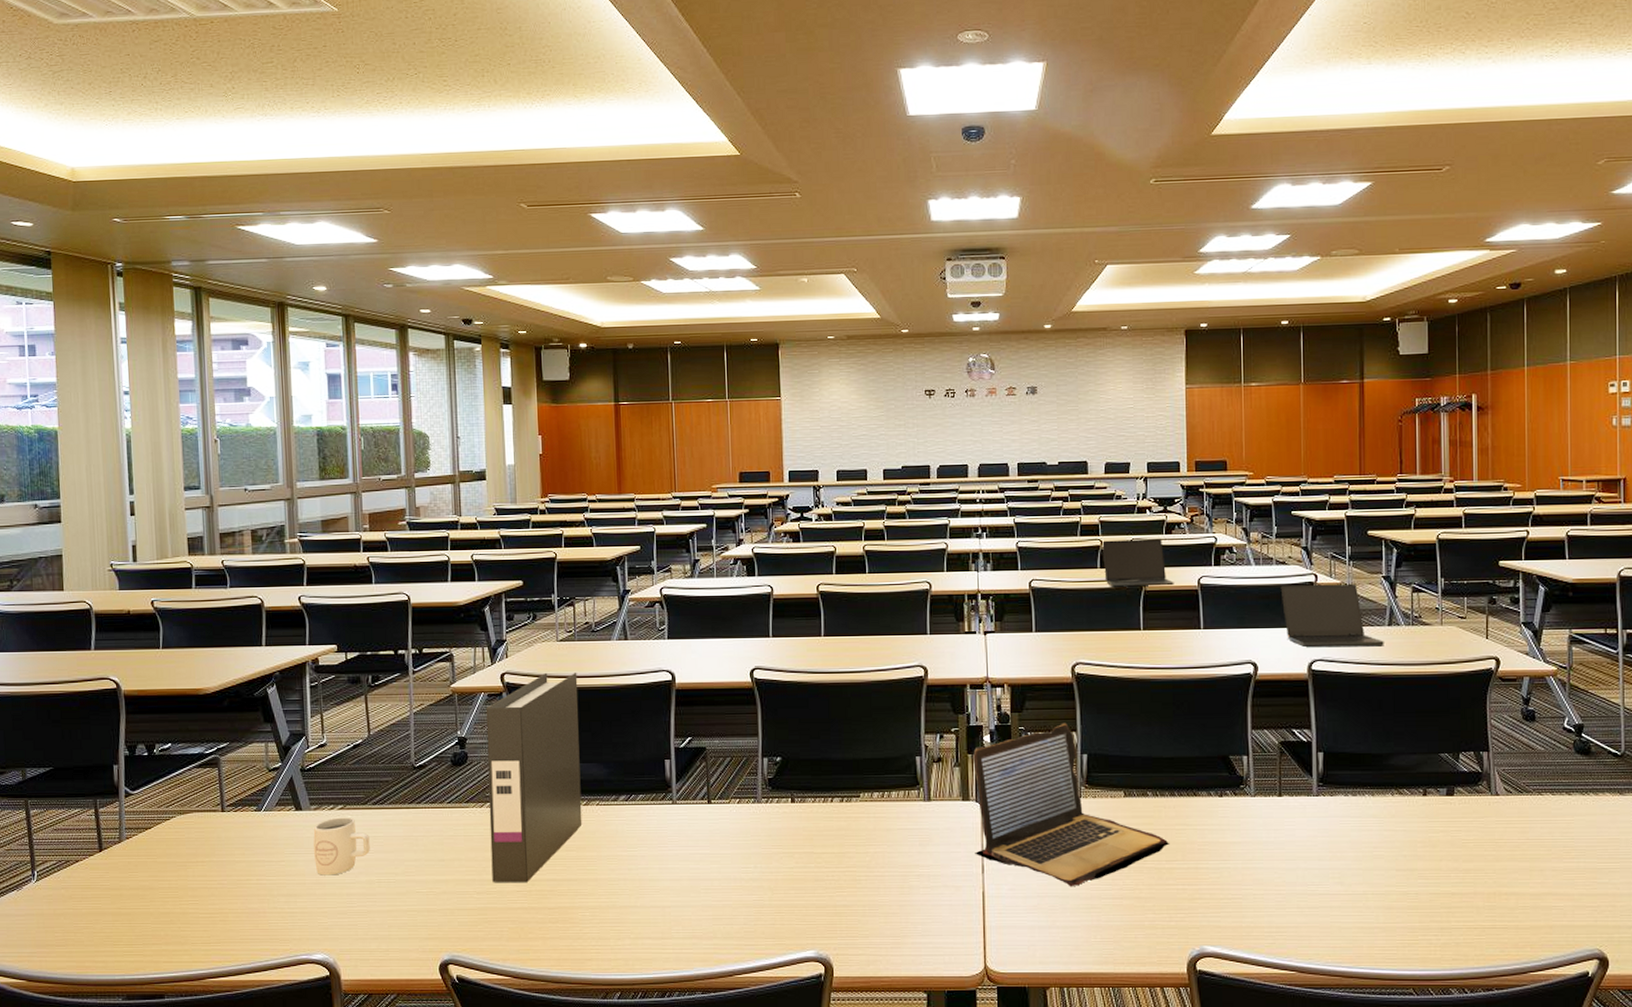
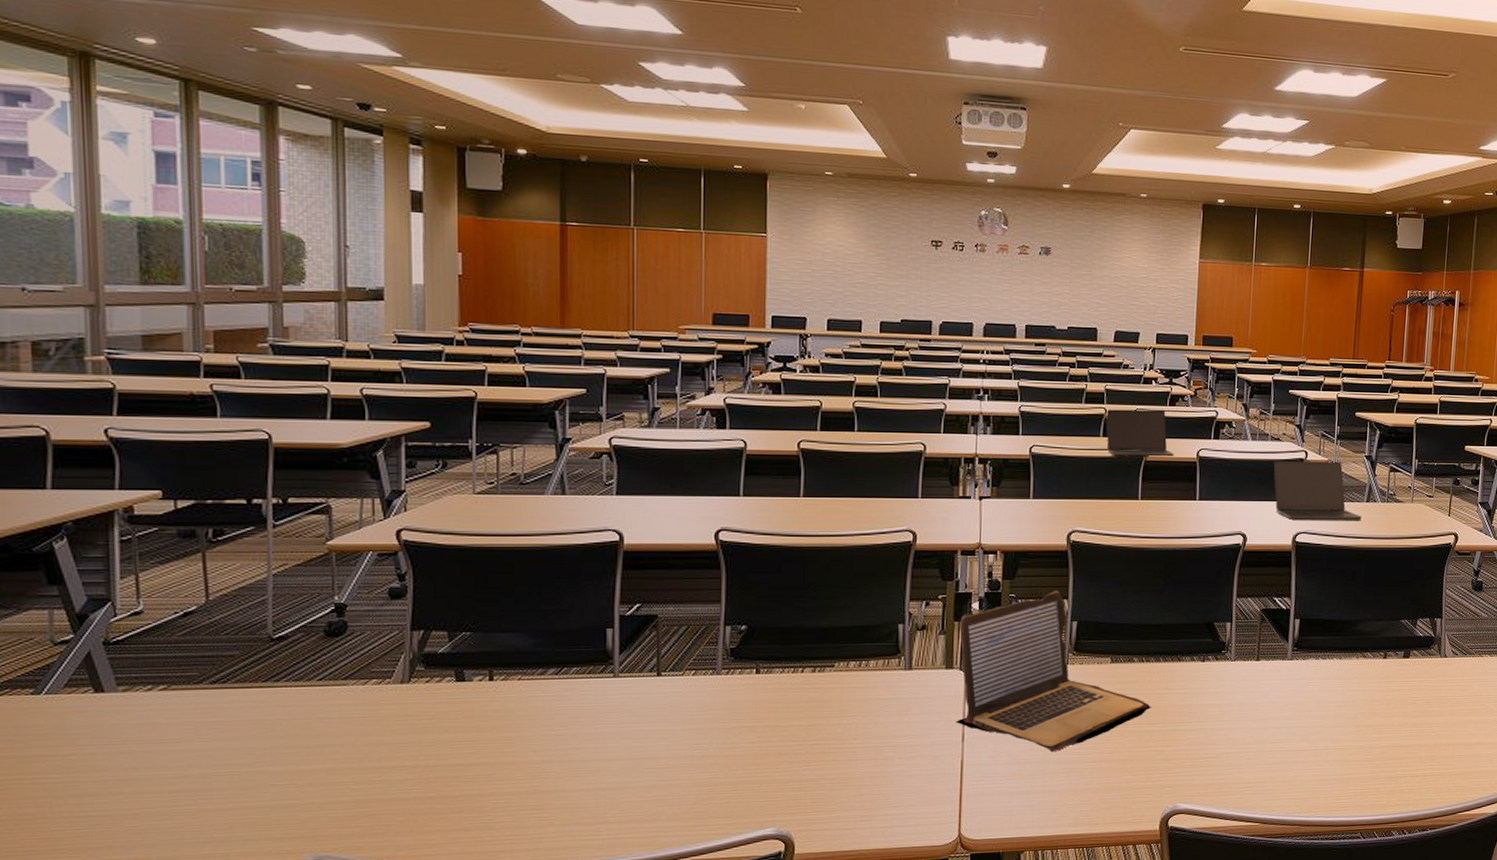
mug: present [313,817,370,876] -> none [121,699,205,770]
binder: present [485,673,583,882] -> none [374,530,499,770]

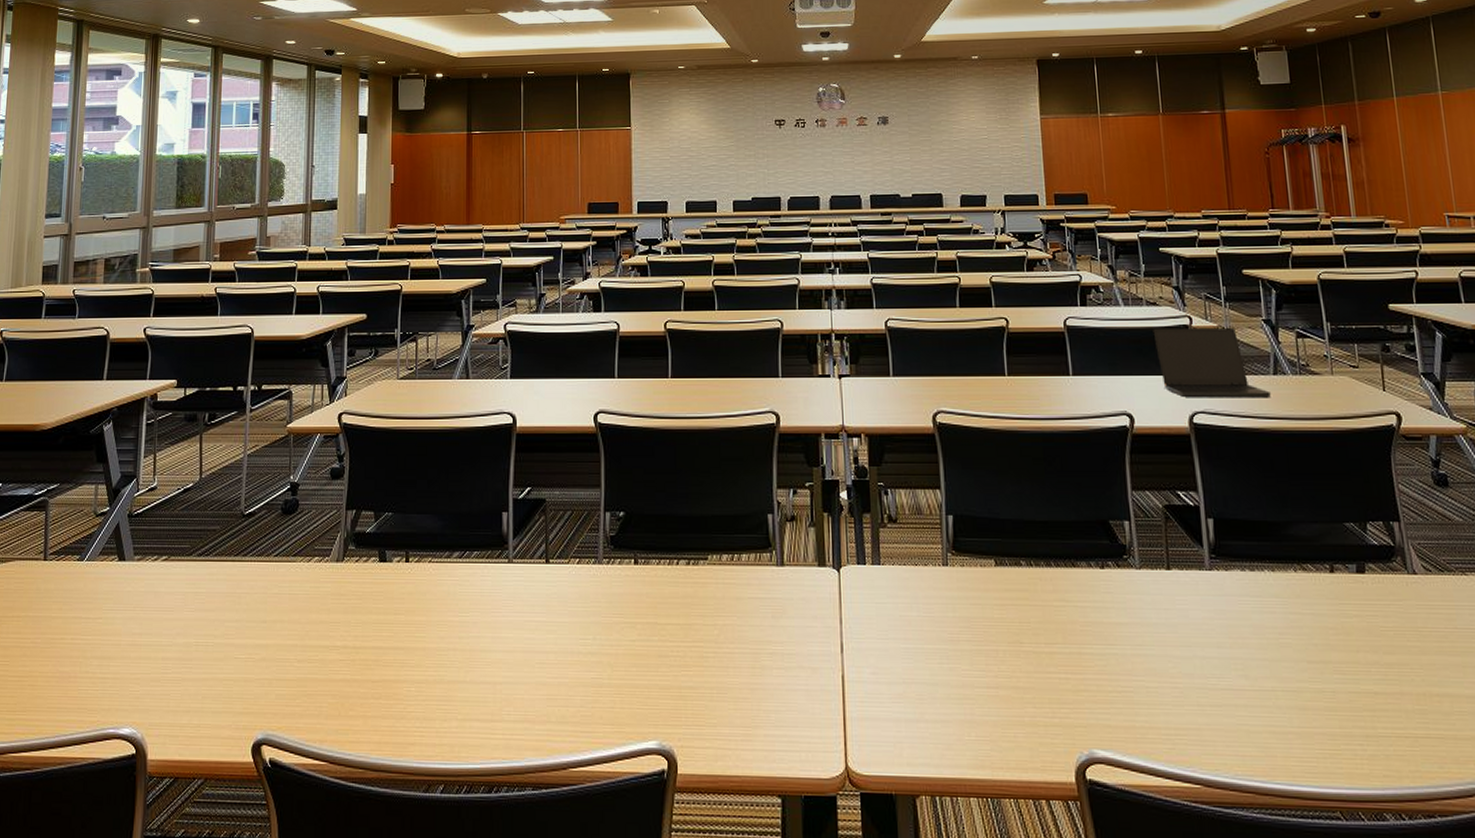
laptop: present [955,590,1152,753] -> none [828,479,1049,673]
laptop: present [1106,409,1174,457] -> none [961,276,1039,328]

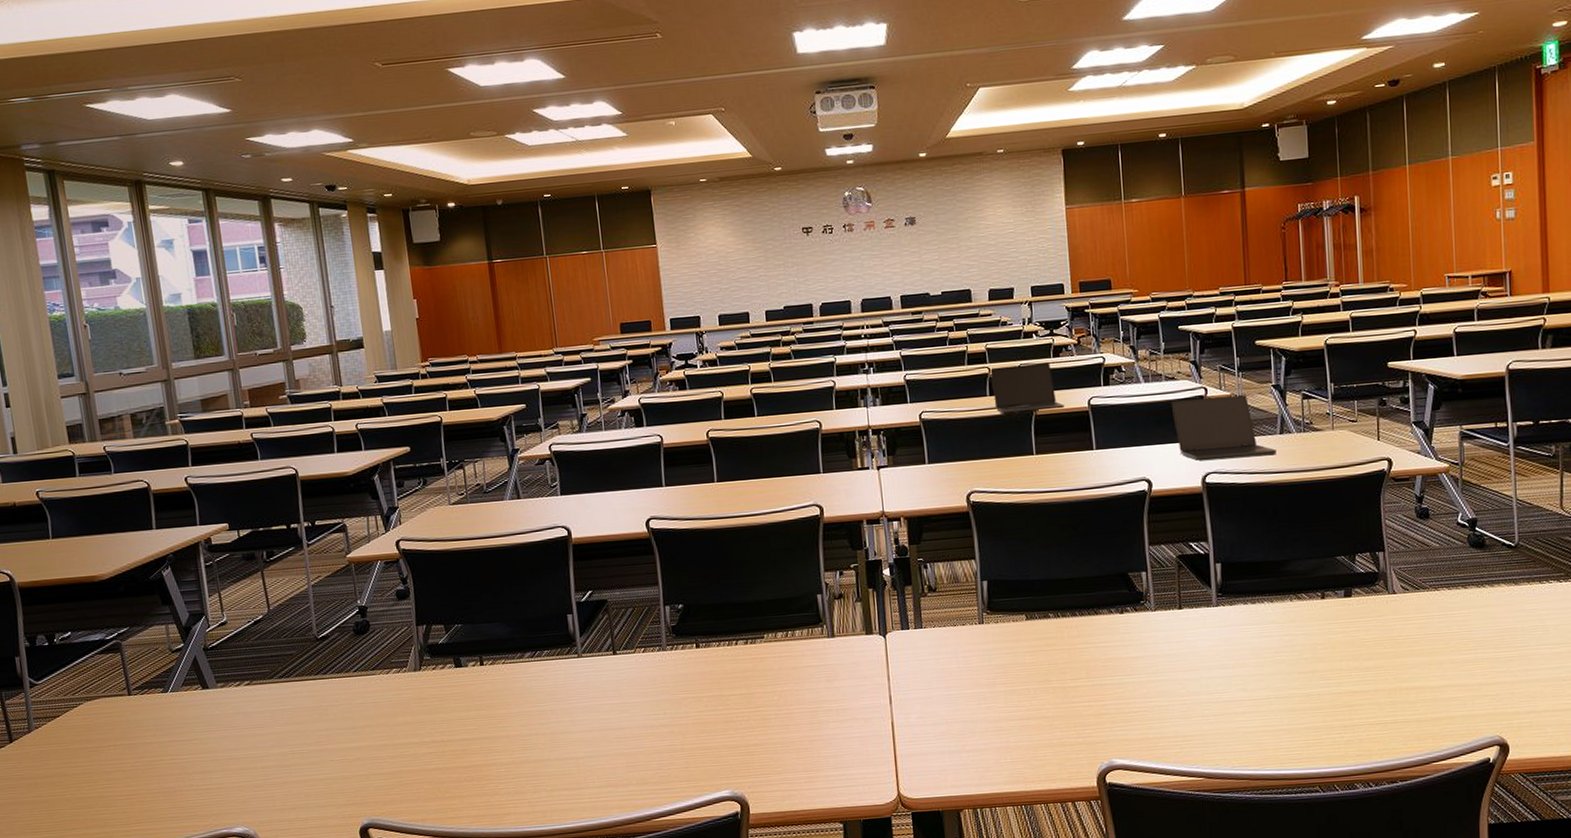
laptop: none [961,276,1039,328] -> present [990,363,1065,414]

